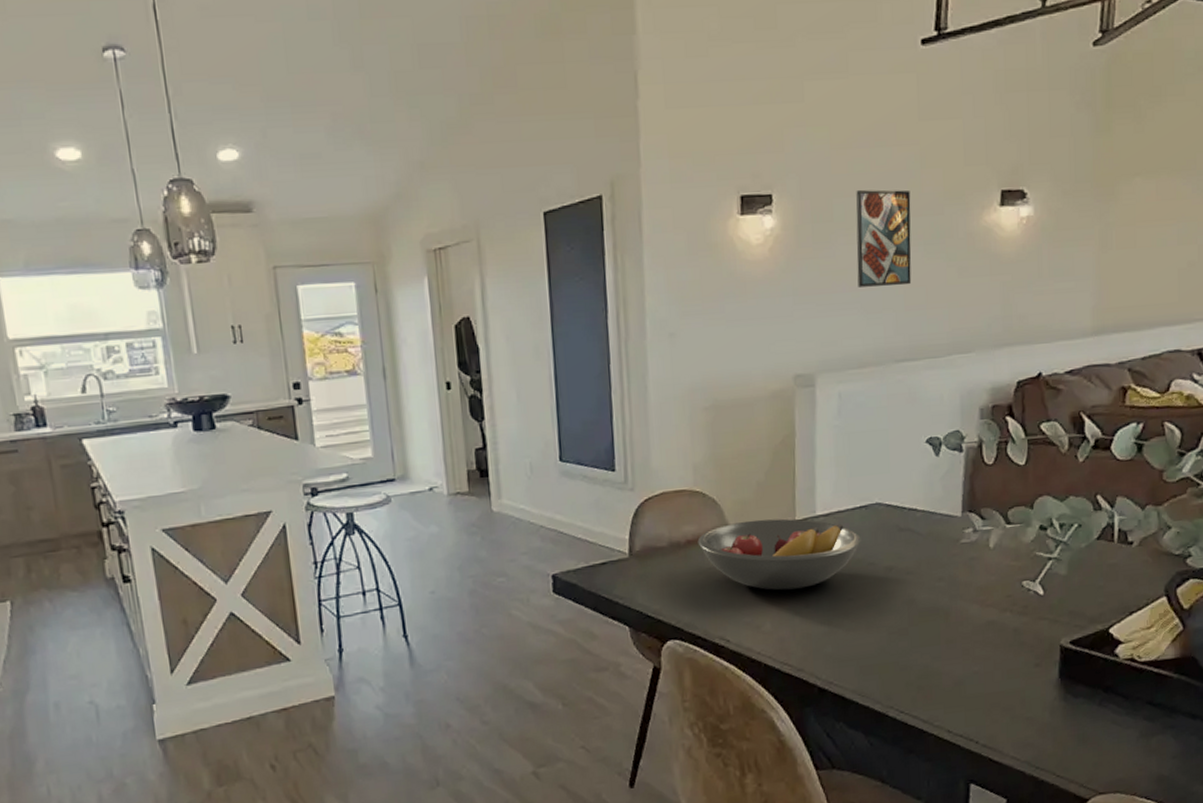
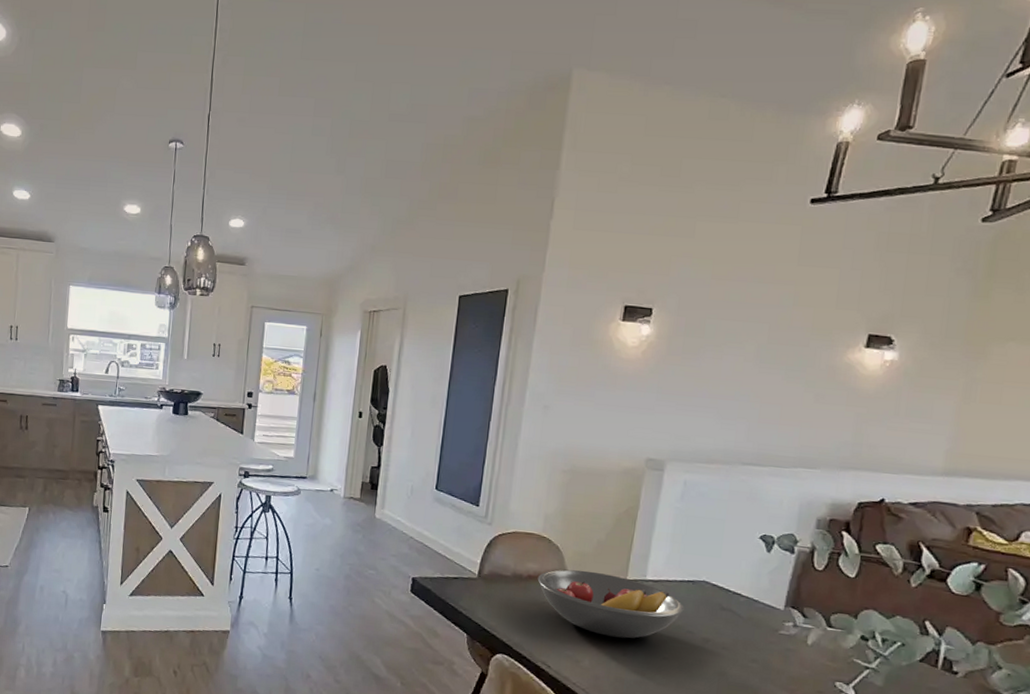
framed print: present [856,189,912,287] -> none [717,315,780,401]

